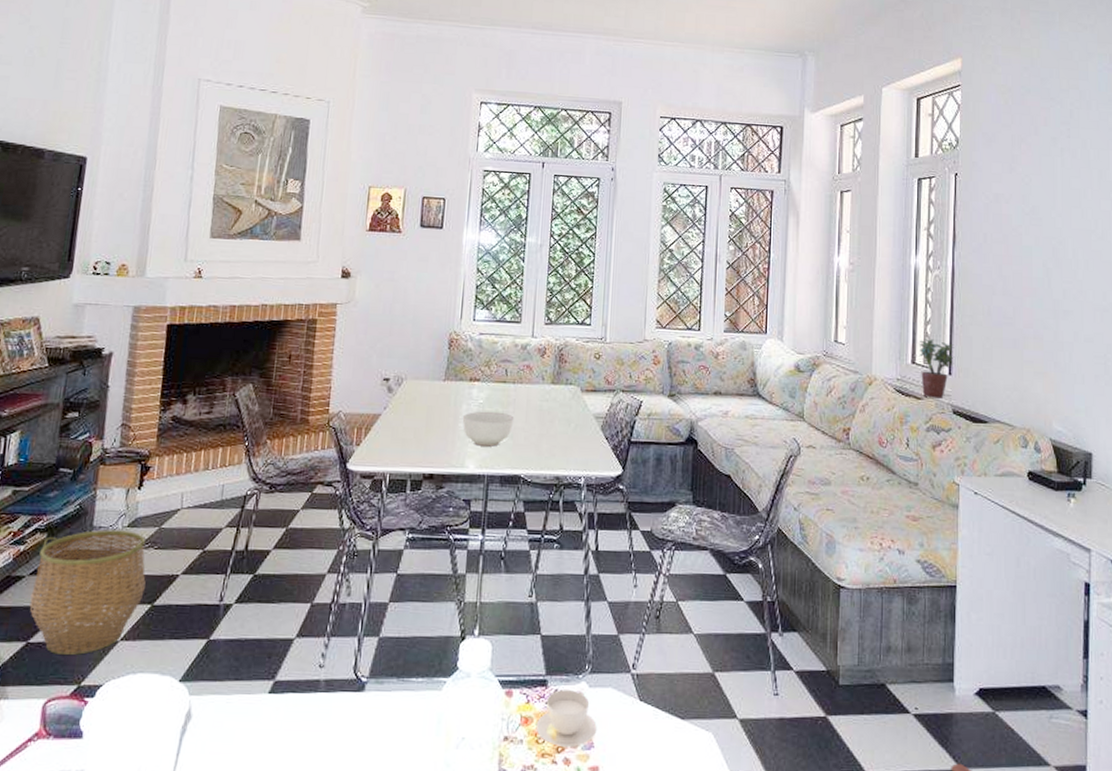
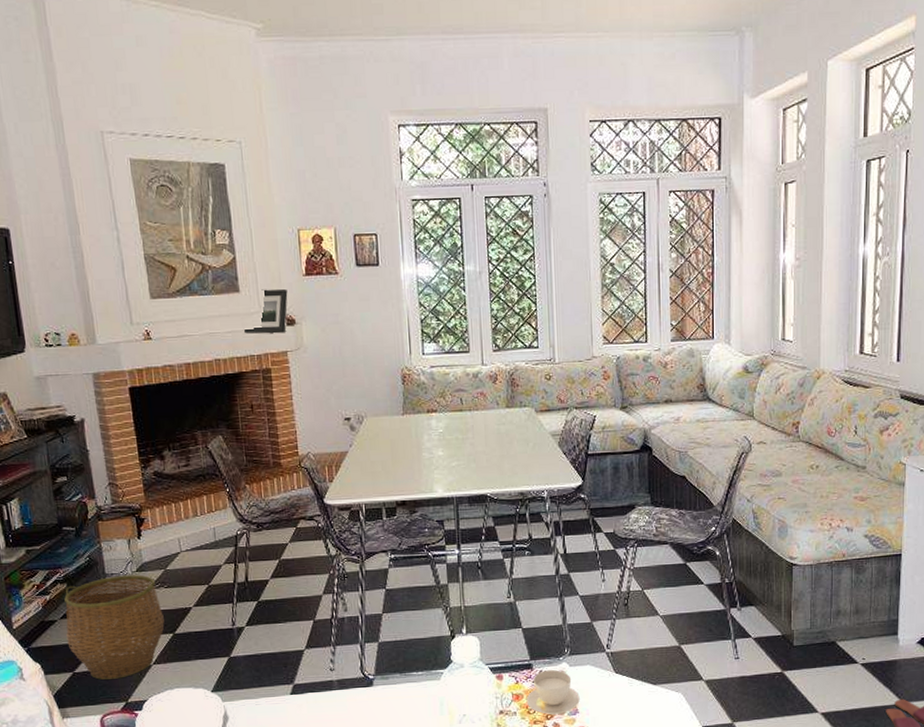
picture frame: none [296,241,348,285] -> present [243,289,288,334]
bowl: present [462,411,513,447] -> none [425,439,474,472]
potted plant: present [920,339,954,400] -> none [868,328,903,387]

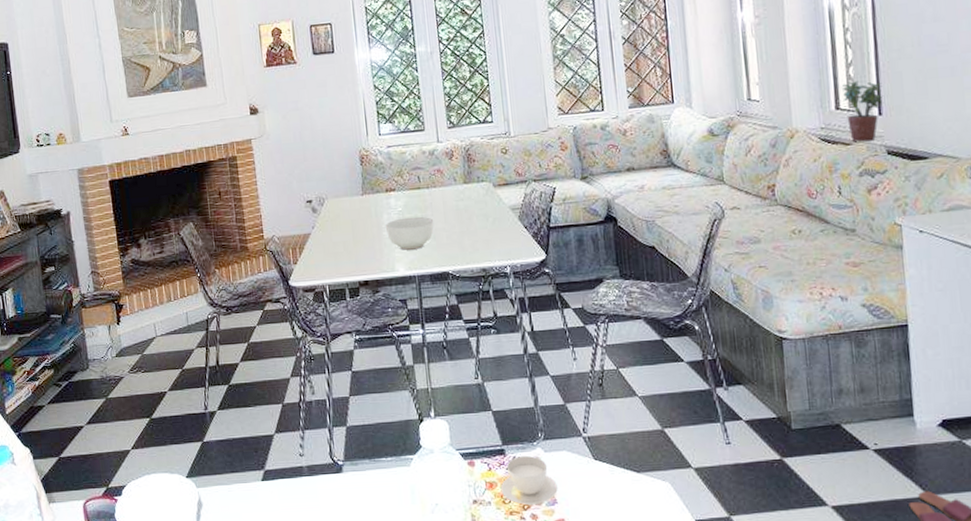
basket: present [64,574,165,680] -> none [51,360,142,465]
picture frame: present [243,289,288,334] -> none [211,81,251,125]
bowl: none [425,439,474,472] -> present [385,216,434,250]
potted plant: none [868,328,903,387] -> present [842,81,884,143]

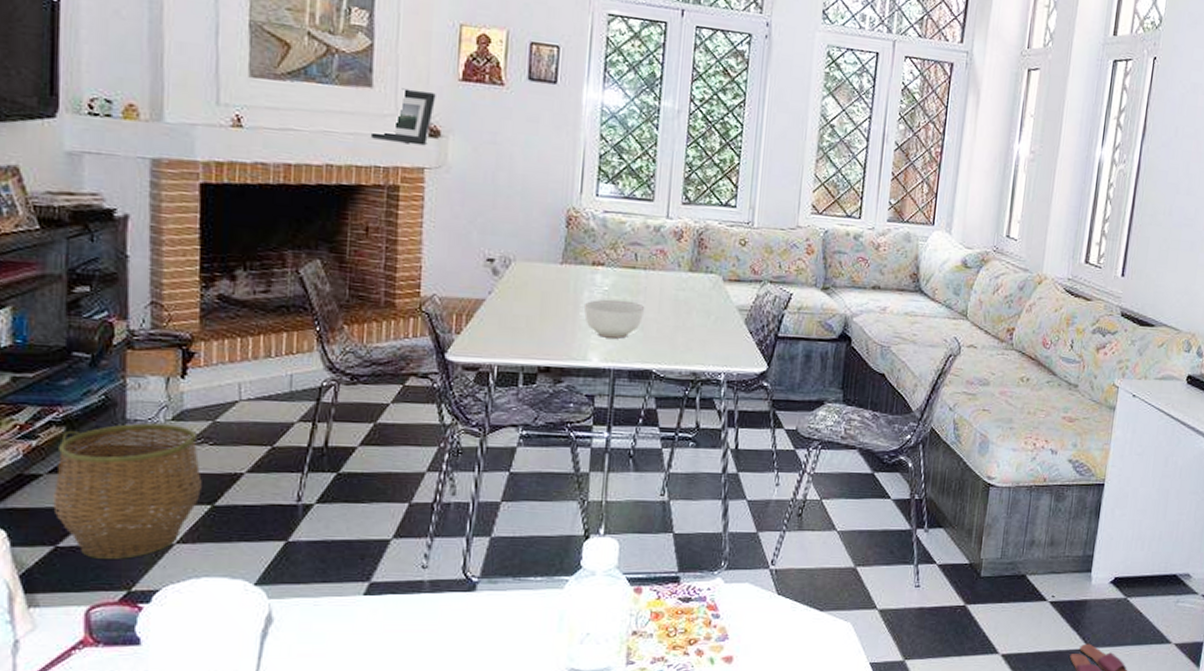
basket: none [51,360,142,465] -> present [53,423,202,560]
picture frame: none [211,81,251,125] -> present [370,90,436,146]
teacup: present [500,456,558,505] -> none [666,586,732,639]
potted plant: present [842,81,884,143] -> none [1092,237,1131,302]

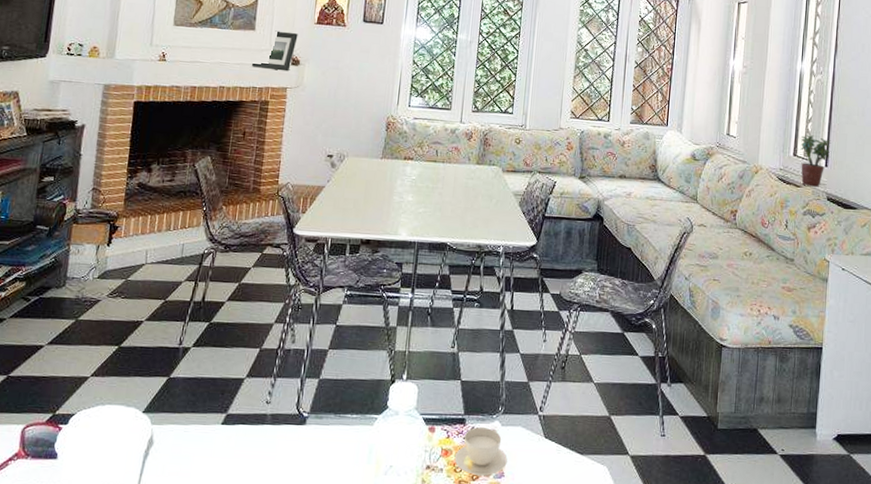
basket: present [53,423,202,560] -> none [10,280,114,388]
bowl: present [583,299,644,339] -> none [397,186,442,218]
teacup: none [666,586,732,639] -> present [454,427,508,476]
potted plant: none [1092,237,1131,302] -> present [801,135,831,188]

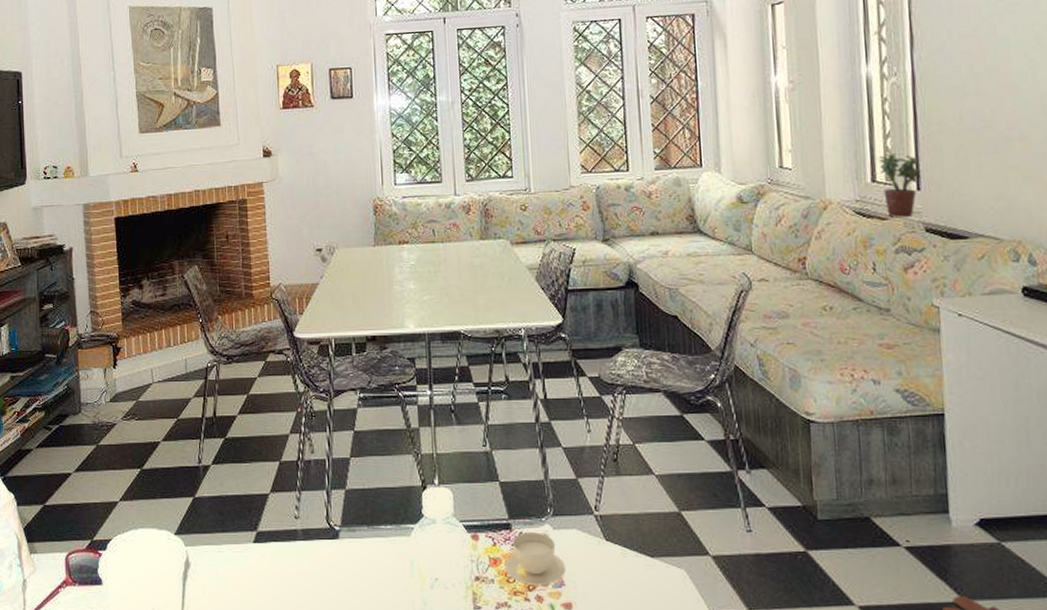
picture frame: present [251,32,298,72] -> none [222,123,265,166]

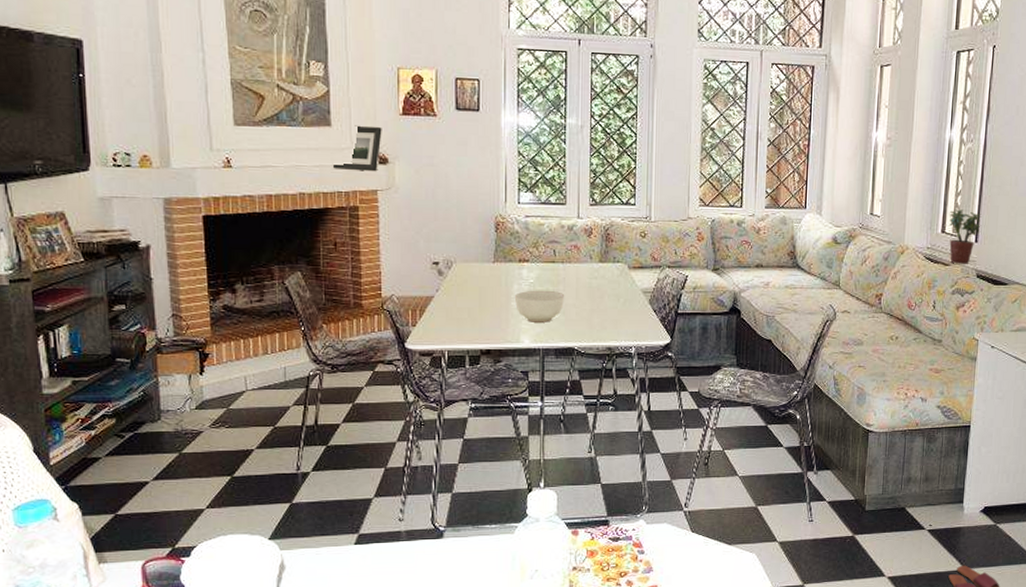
picture frame: none [222,123,265,166] -> present [332,127,382,172]
bowl: none [396,271,446,306] -> present [514,290,564,322]
teacup: present [505,532,566,585] -> none [600,527,655,572]

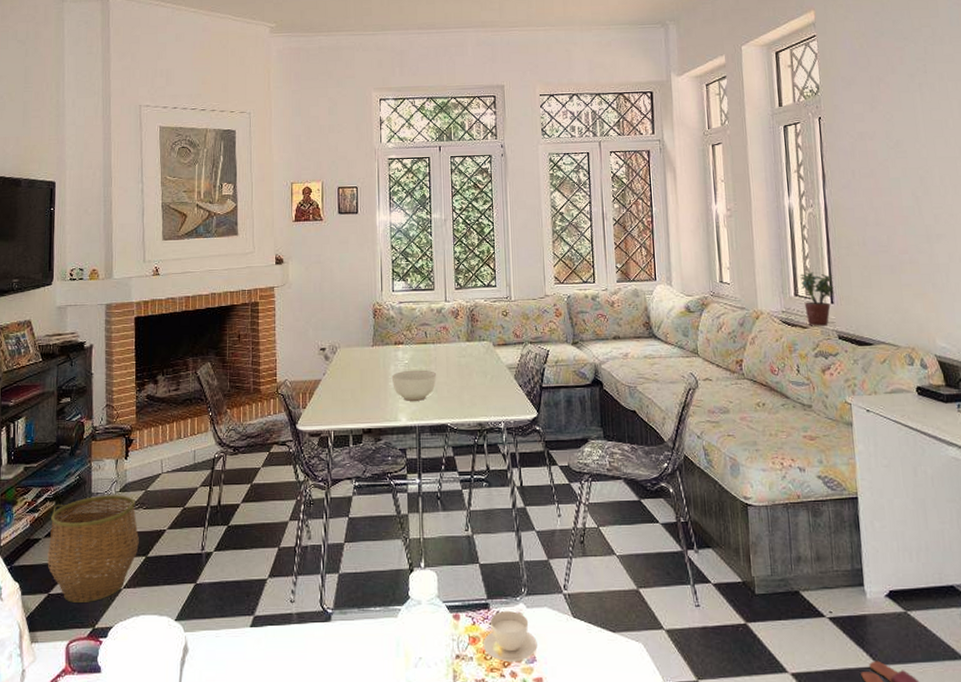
basket: none [110,412,222,524] -> present [47,495,139,604]
picture frame: present [332,127,382,172] -> none [238,233,279,272]
teacup: none [600,527,655,572] -> present [483,611,538,661]

